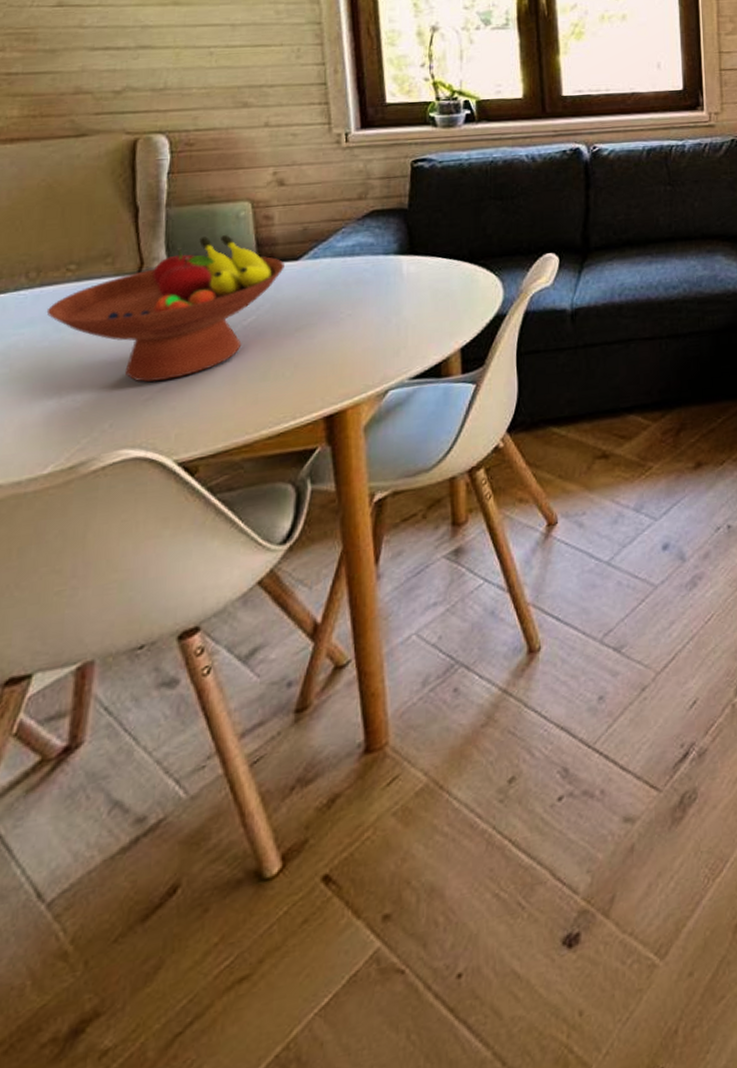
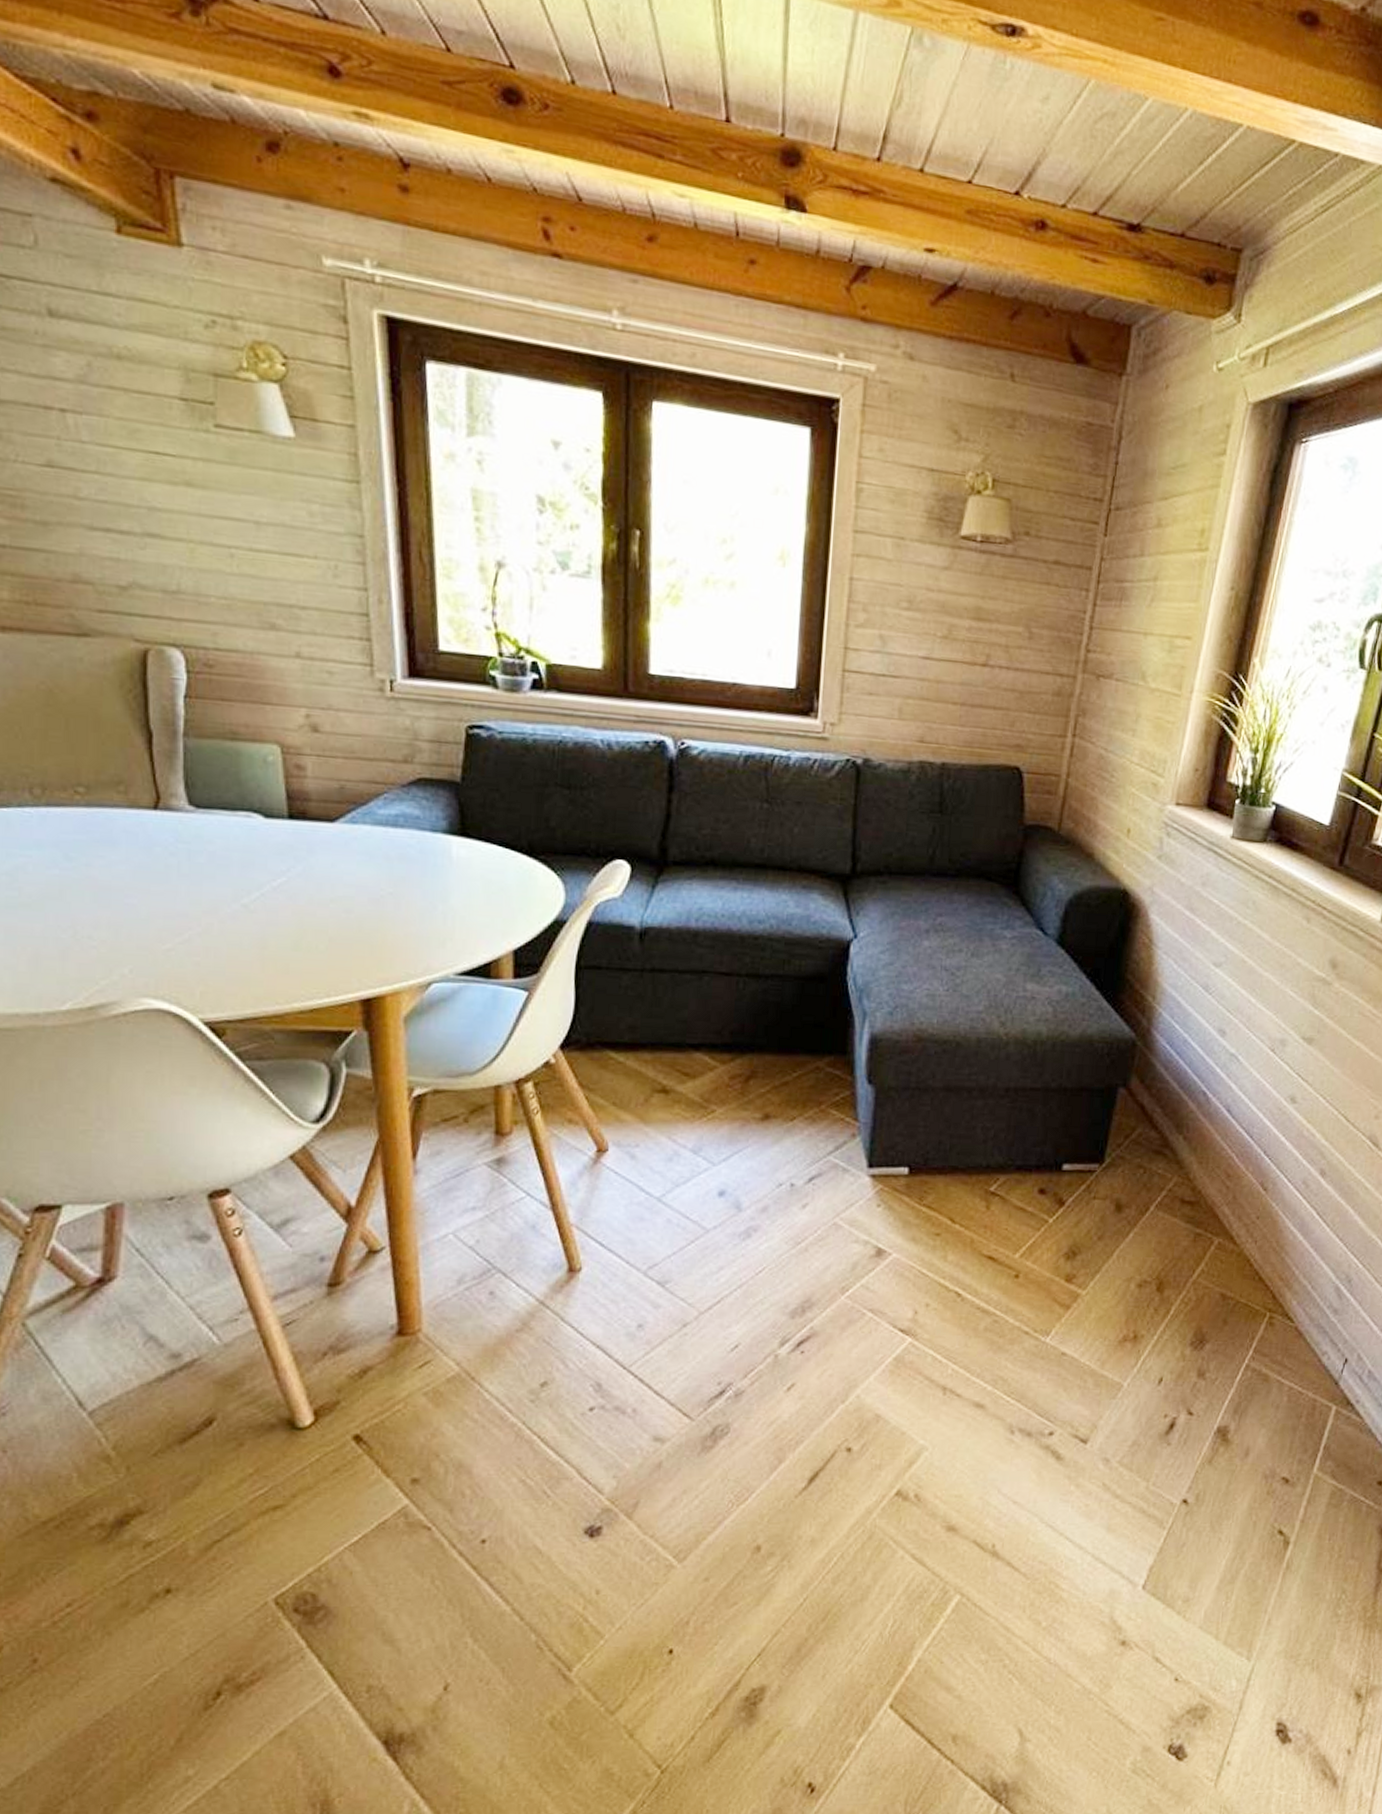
fruit bowl: present [46,235,285,382] -> none [55,778,318,933]

